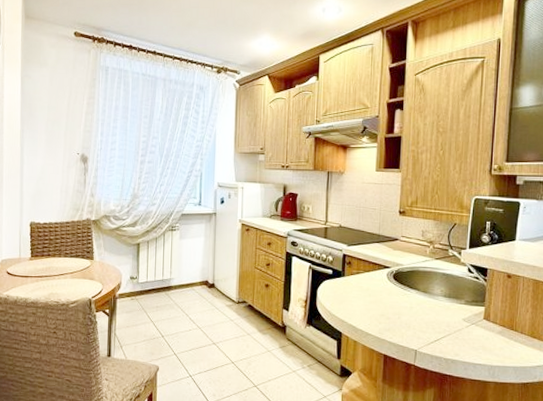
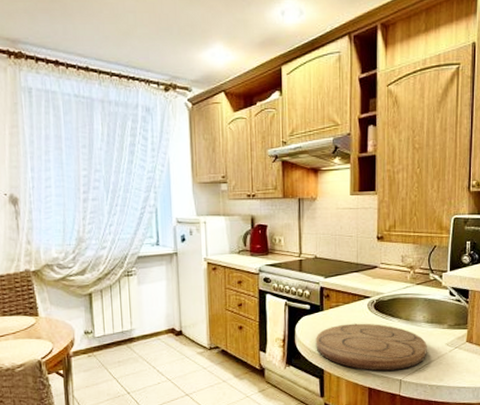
cutting board: none [335,291,444,340] -> present [316,323,427,371]

